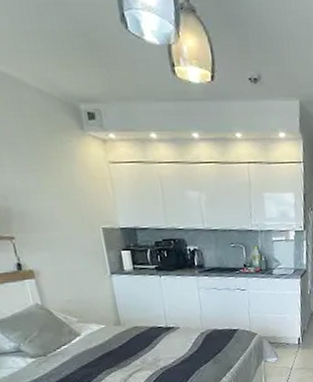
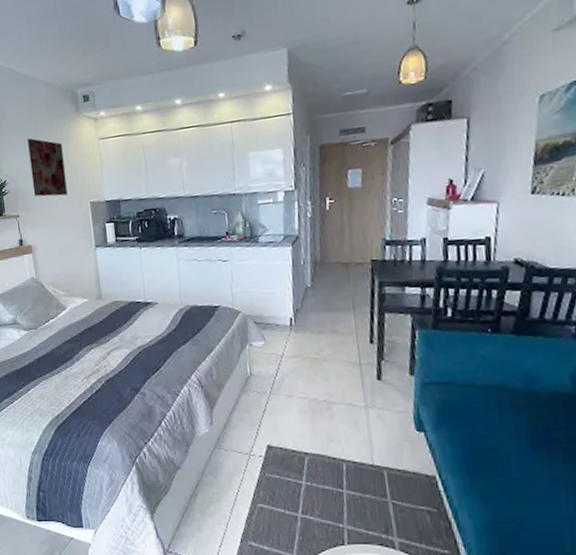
wall art: none [18,152,75,219] -> present [27,138,68,197]

